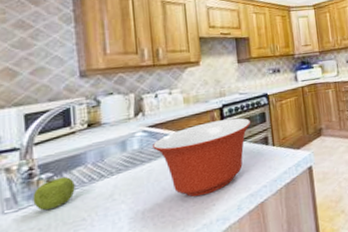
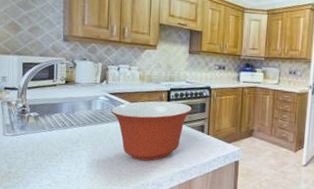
fruit: present [32,176,75,211] -> none [24,117,52,141]

